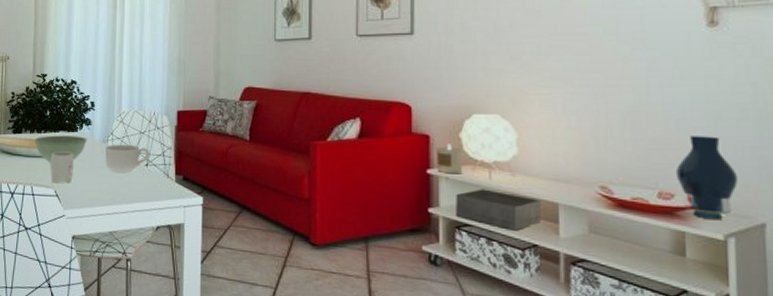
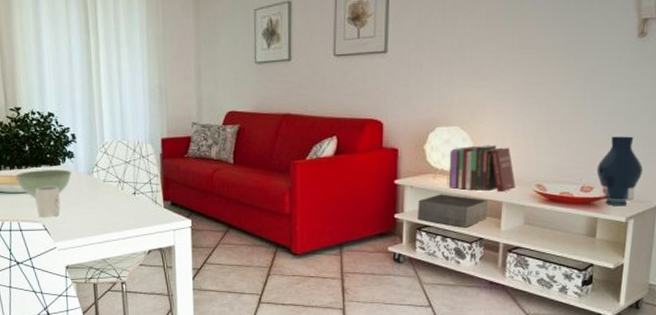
teacup: present [104,144,149,174] -> none [90,174,136,203]
candle: present [436,144,463,175] -> none [403,155,426,183]
books: none [490,136,574,193] -> present [448,145,516,193]

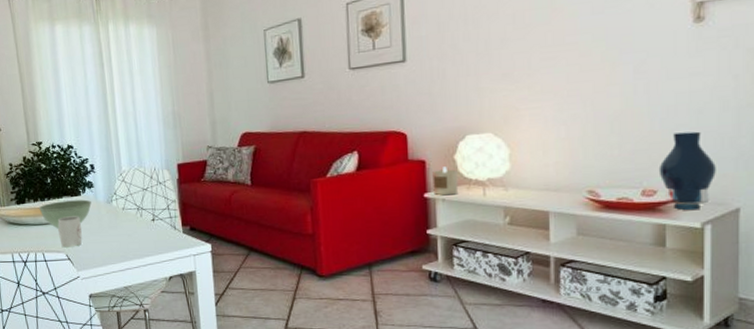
candle: none [403,155,426,183] -> present [432,166,459,196]
decorative box: present [418,194,489,228] -> none [452,206,533,242]
books: present [448,145,516,193] -> none [483,150,563,202]

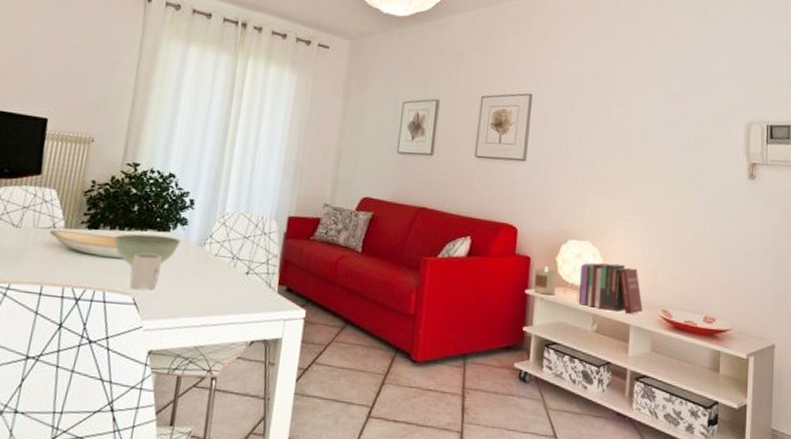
books: none [483,150,563,202] -> present [578,262,643,315]
vase: present [658,131,717,210] -> none [717,269,760,341]

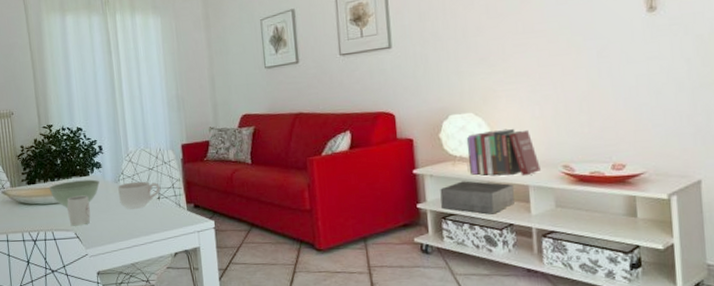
teacup: none [199,248,252,282] -> present [117,181,160,210]
candle: present [534,266,558,296] -> none [420,144,445,172]
decorative box: none [546,309,617,349] -> present [440,181,515,214]

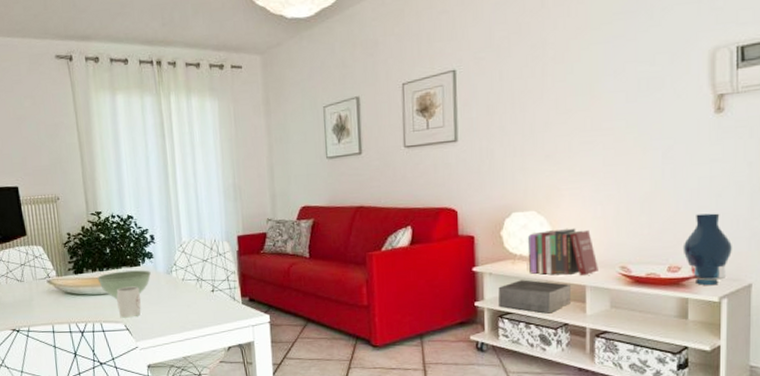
teacup: present [117,181,160,210] -> none [169,273,214,302]
vase: none [625,110,678,182] -> present [683,213,733,285]

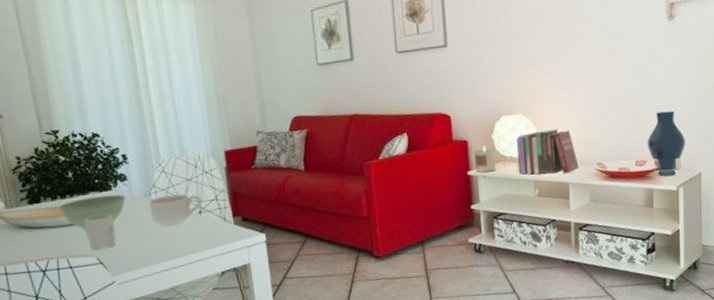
teacup: none [169,273,214,302] -> present [148,194,201,227]
candle: none [480,242,504,270] -> present [474,145,497,173]
decorative box: present [498,279,572,314] -> none [492,180,557,212]

